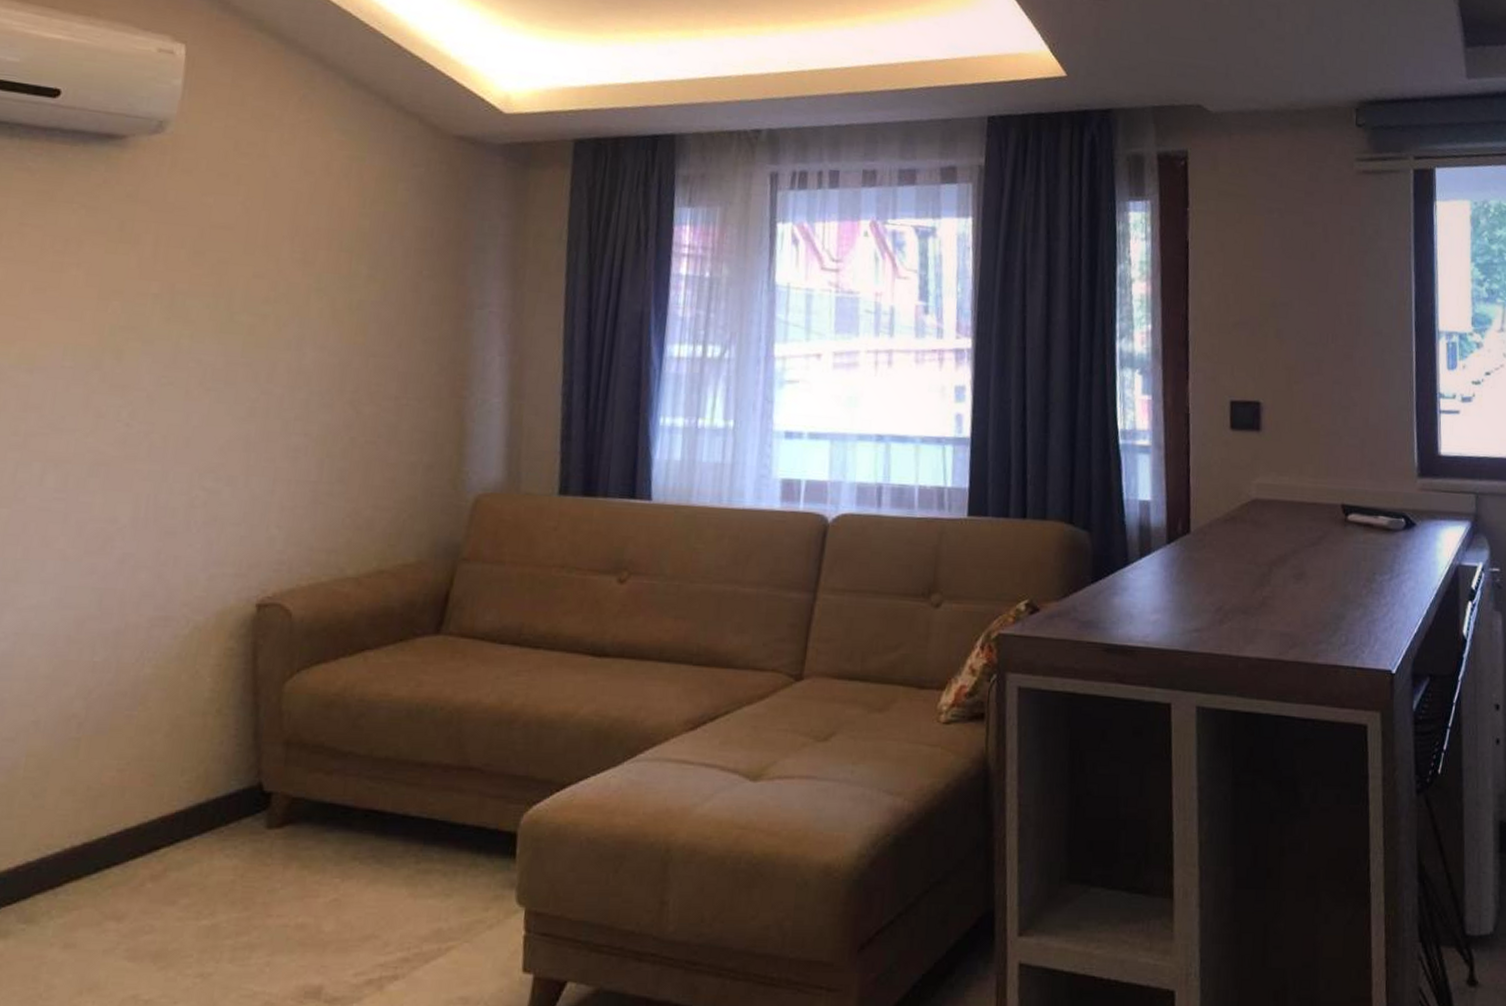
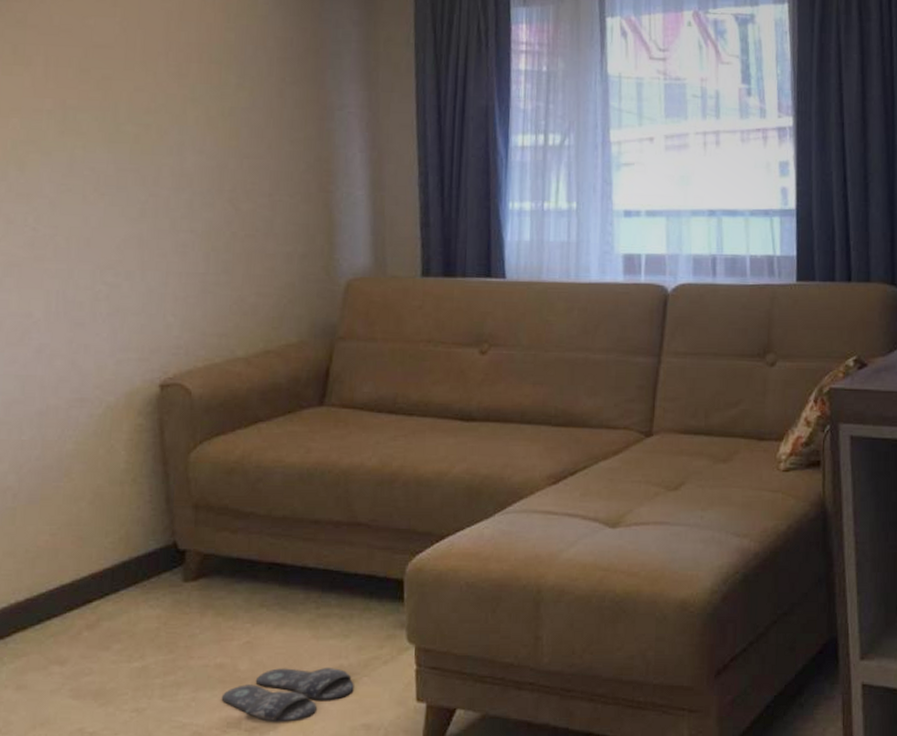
slippers: none [300,930,453,994] -> present [221,667,354,723]

